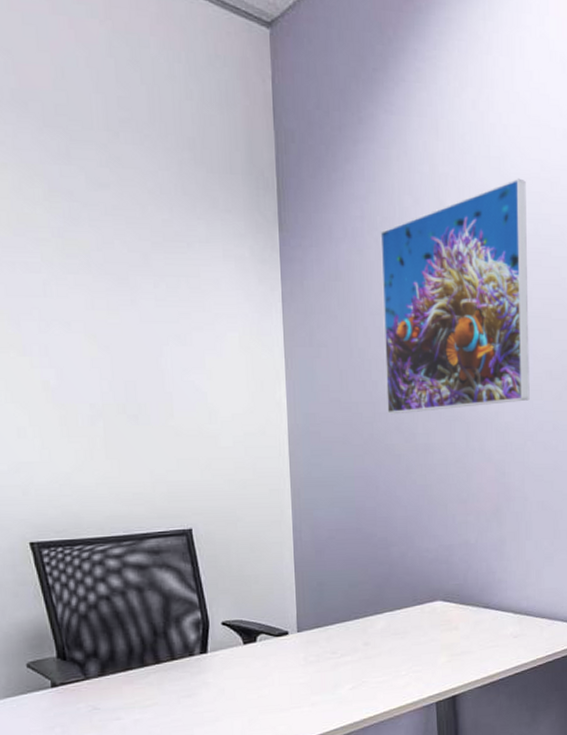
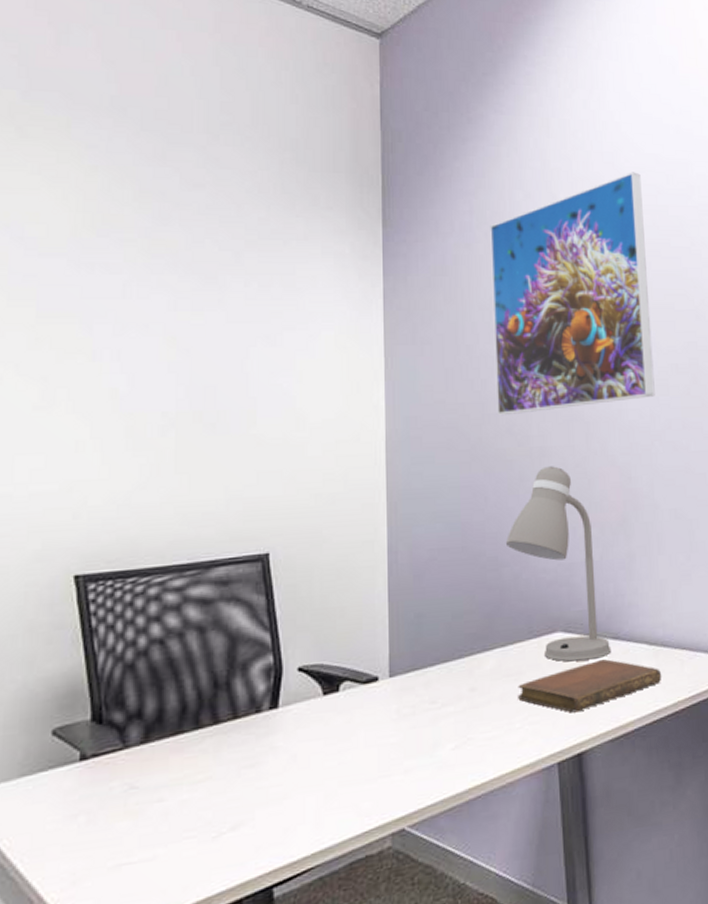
desk lamp: none [394,461,483,625] -> present [505,466,612,662]
notebook: none [404,623,524,665] -> present [518,658,662,713]

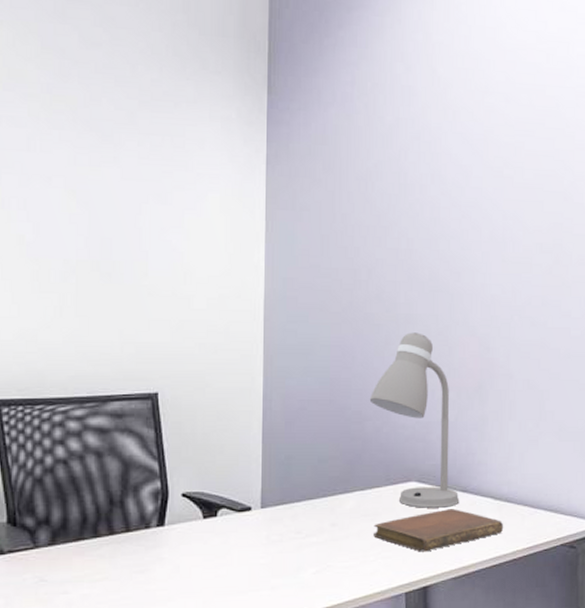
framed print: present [490,172,655,416] -> none [368,49,521,283]

